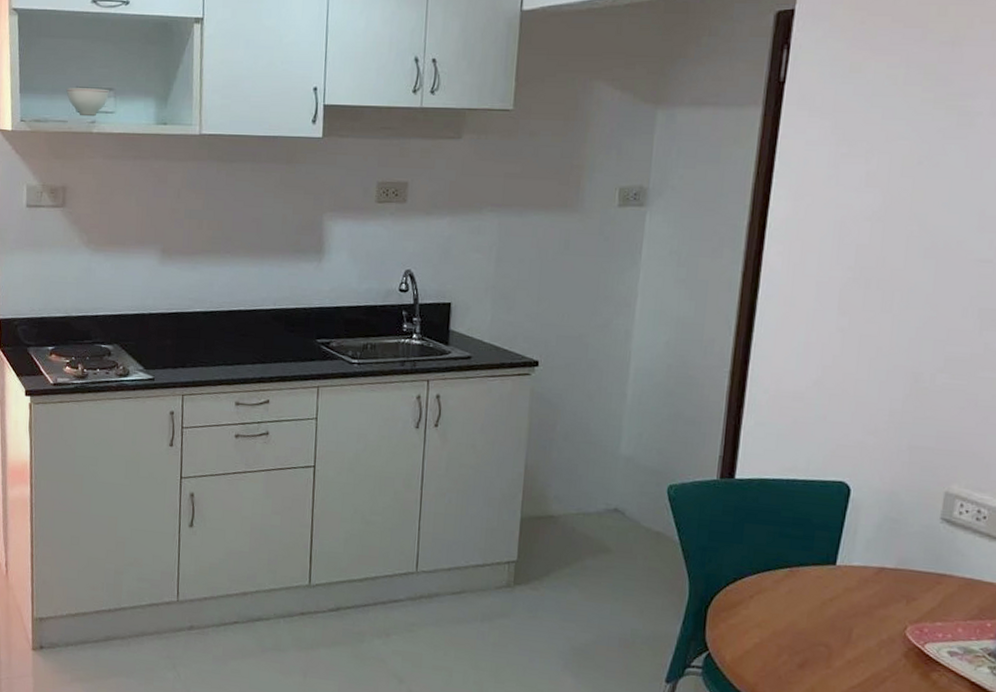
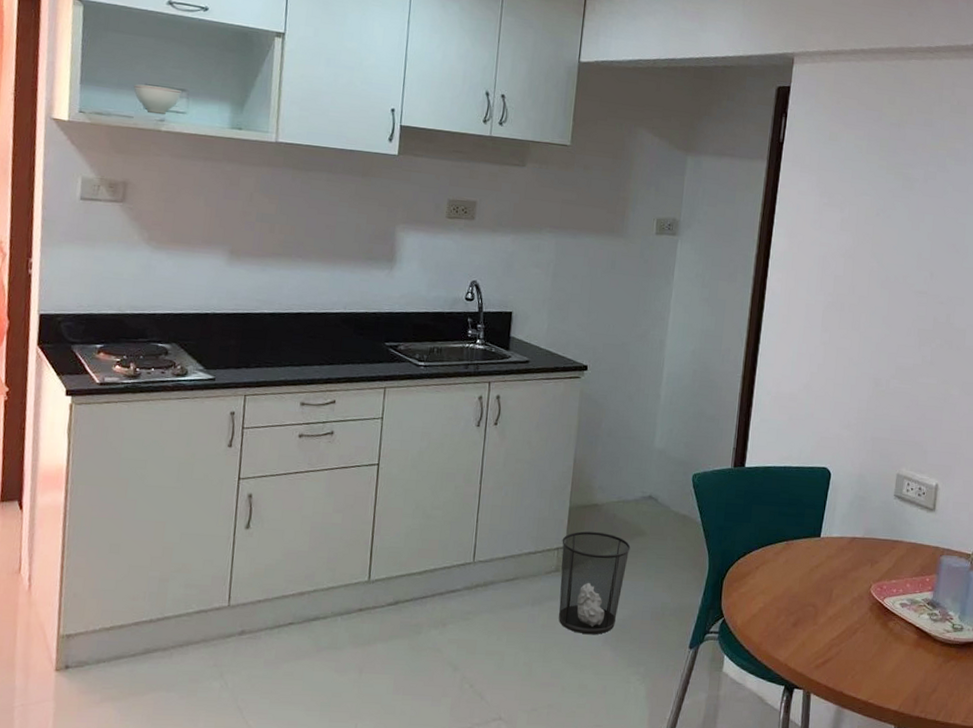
waste bin: none [510,545,593,658] -> present [558,531,631,635]

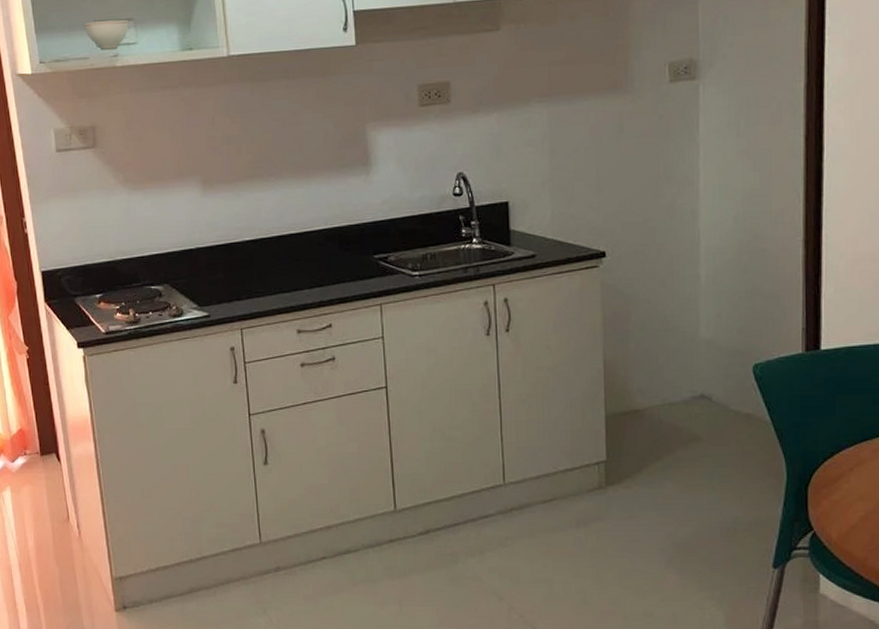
waste bin: present [558,531,631,635] -> none [602,440,685,557]

